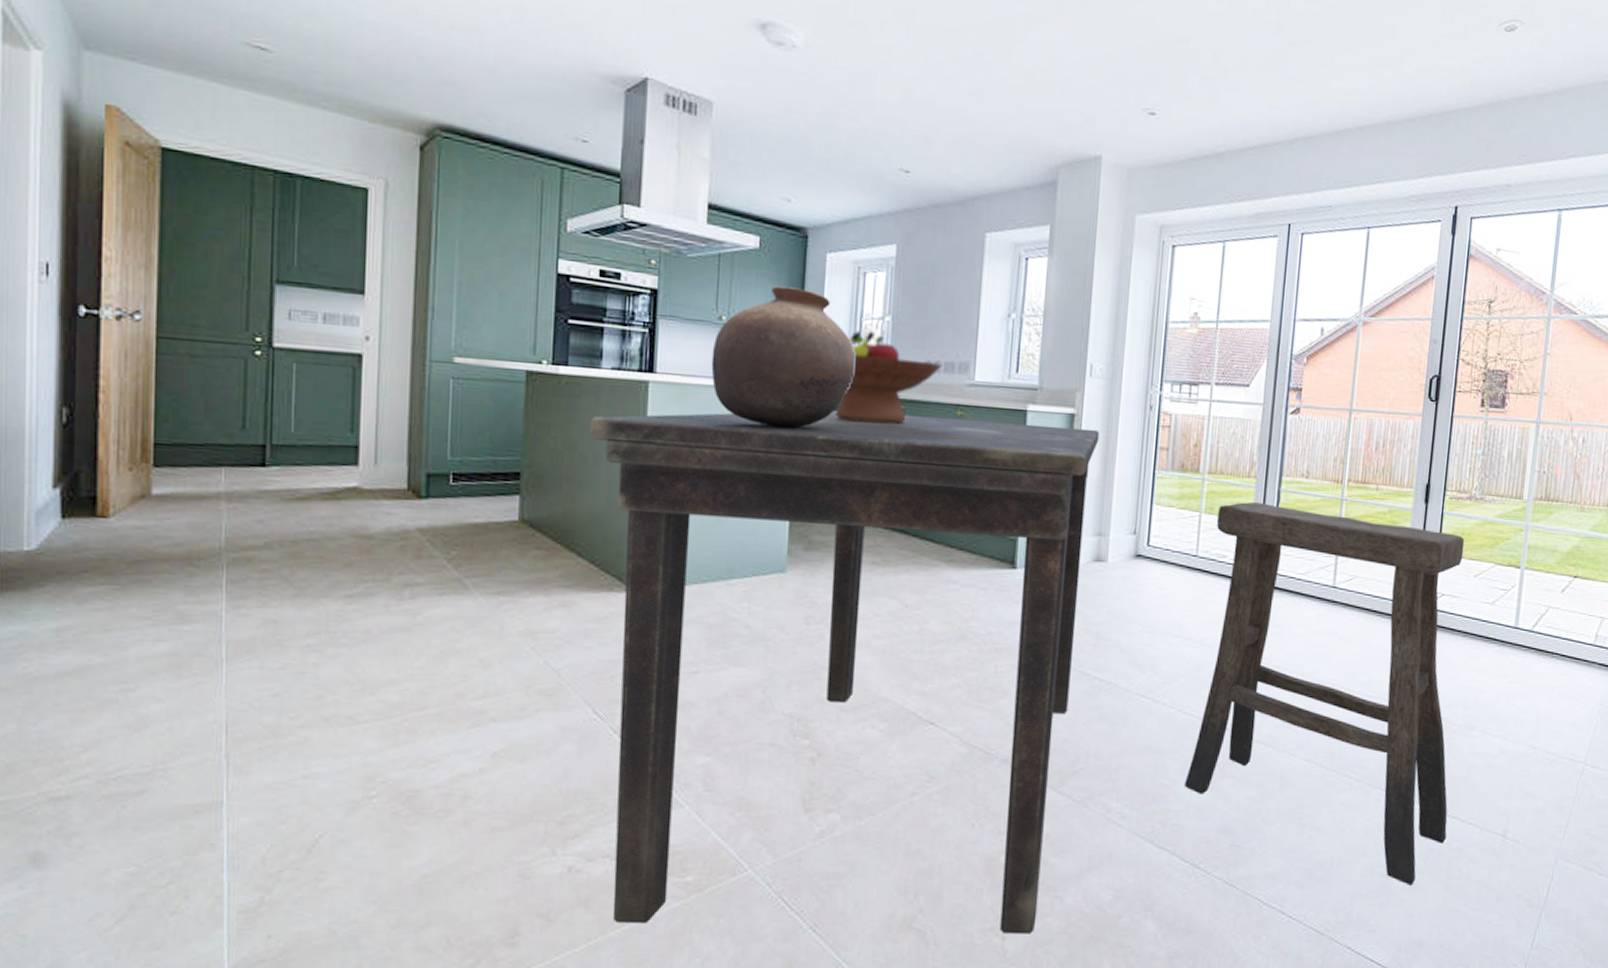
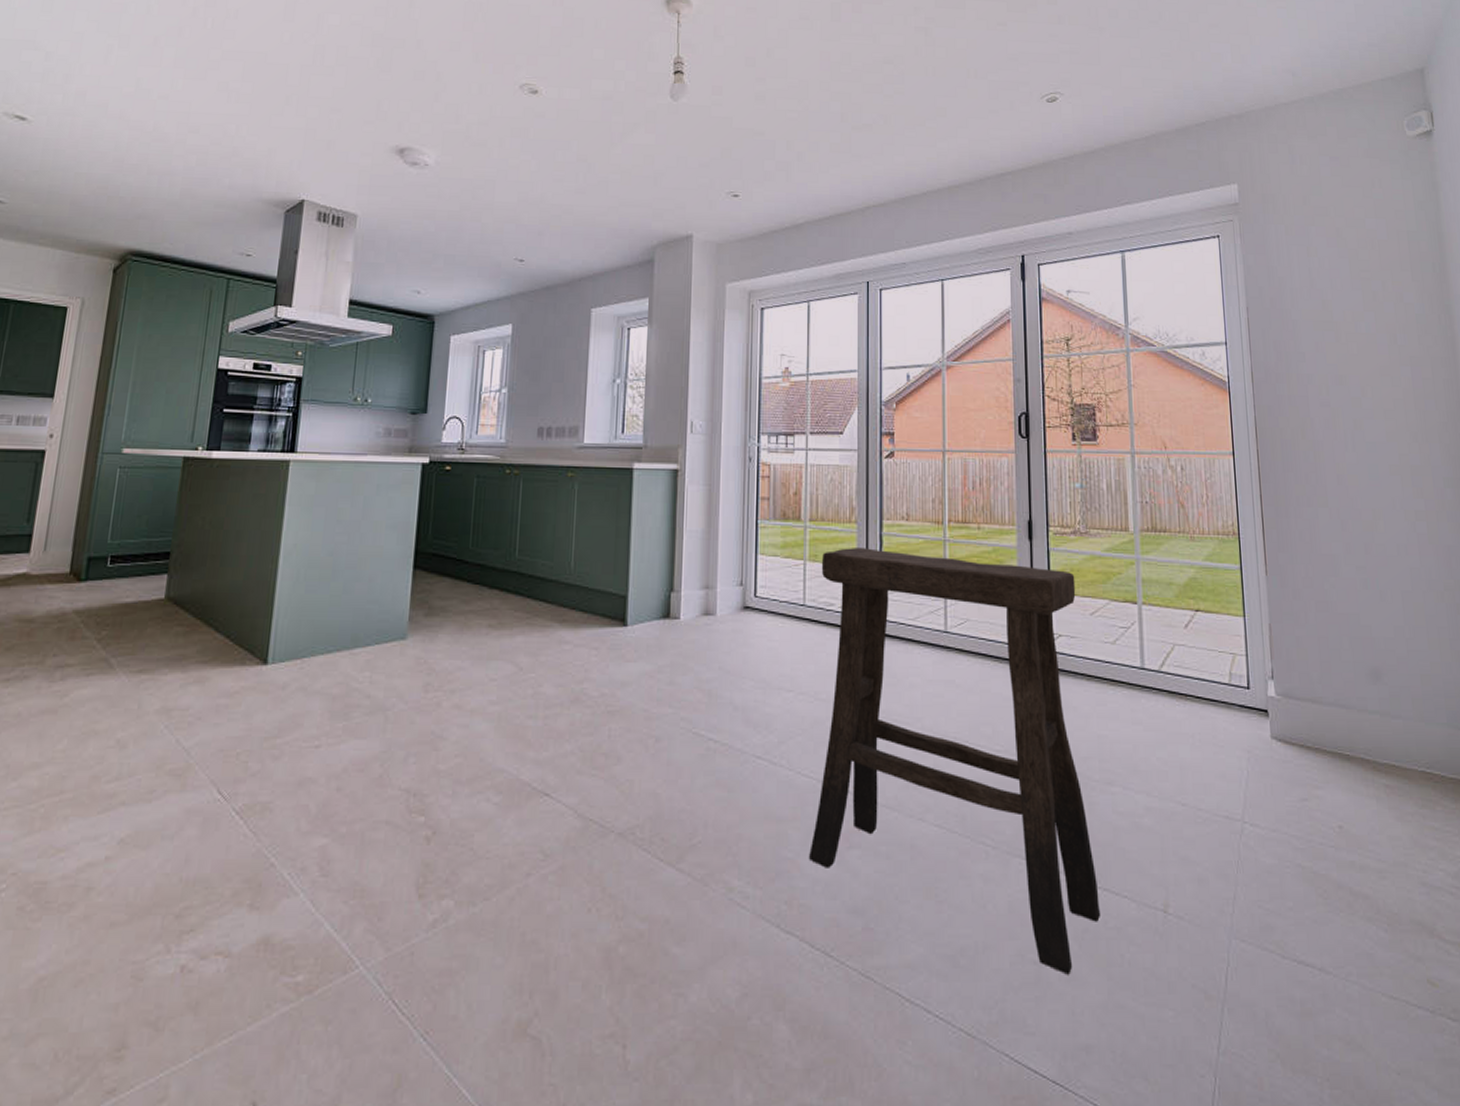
dining table: present [588,410,1100,934] -> none [221,478,703,1042]
pottery: present [711,286,856,428] -> none [345,367,475,497]
fruit bowl: present [836,330,942,424] -> none [456,402,554,489]

